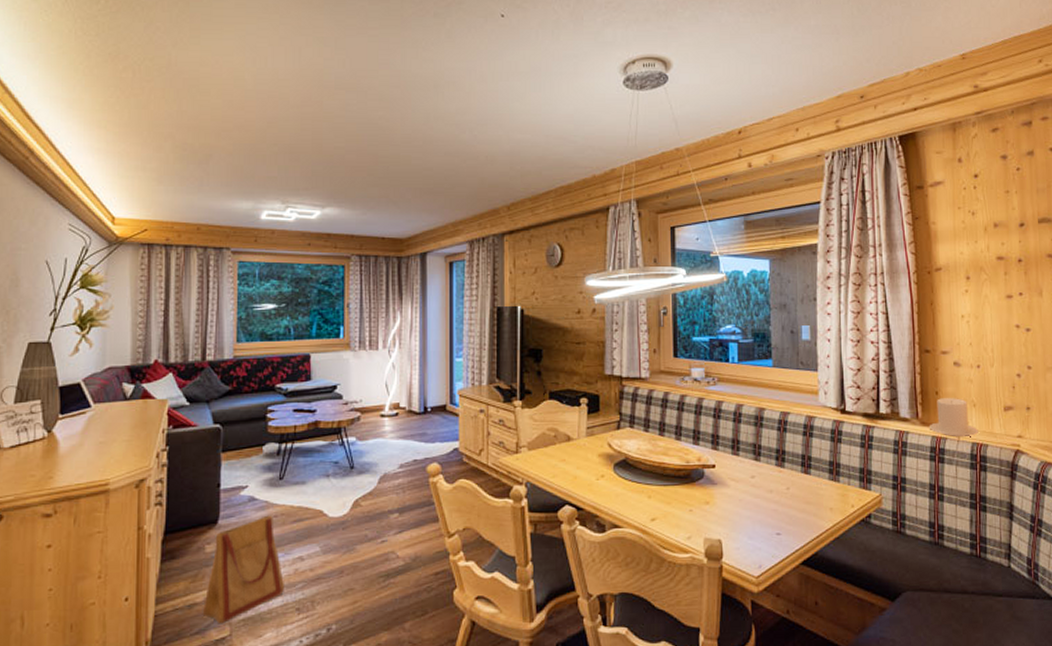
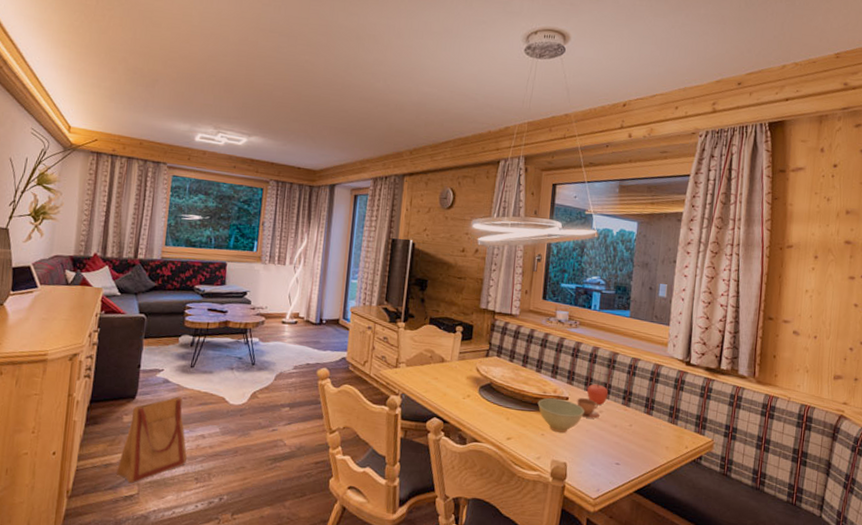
bowl: none [681,467,734,507] -> present [537,397,584,433]
teacup: none [725,464,752,486] -> present [577,398,600,419]
fruit: none [735,445,759,469] -> present [587,383,609,405]
candle: present [929,398,979,438] -> none [763,361,808,399]

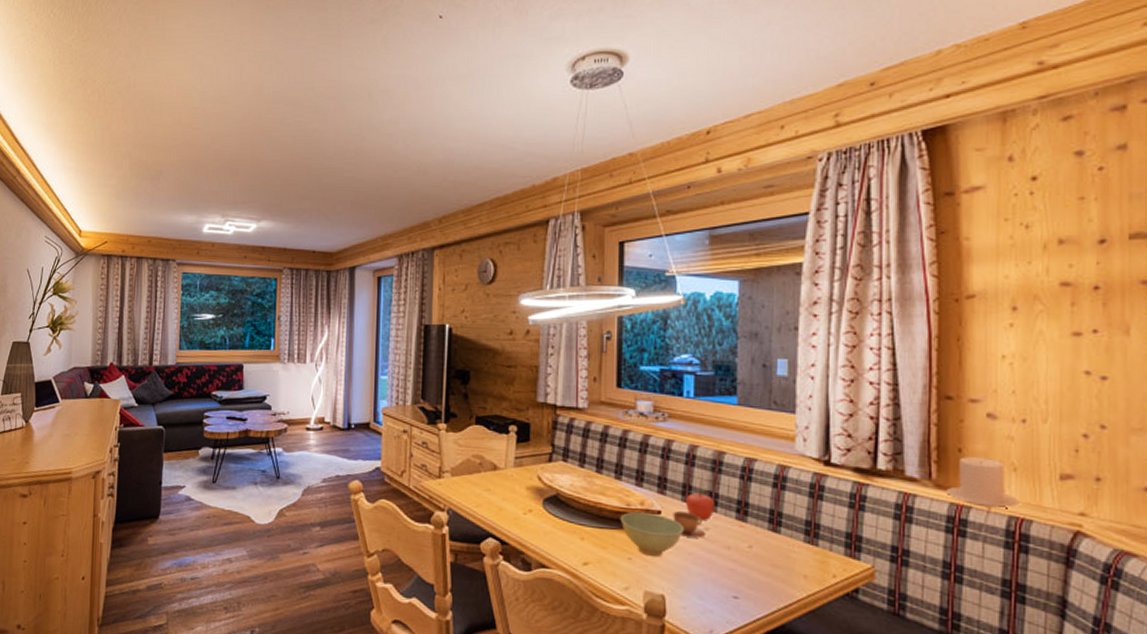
shopping bag: present [116,396,188,484] -> none [144,515,215,613]
candle: none [763,361,808,399] -> present [946,457,1019,509]

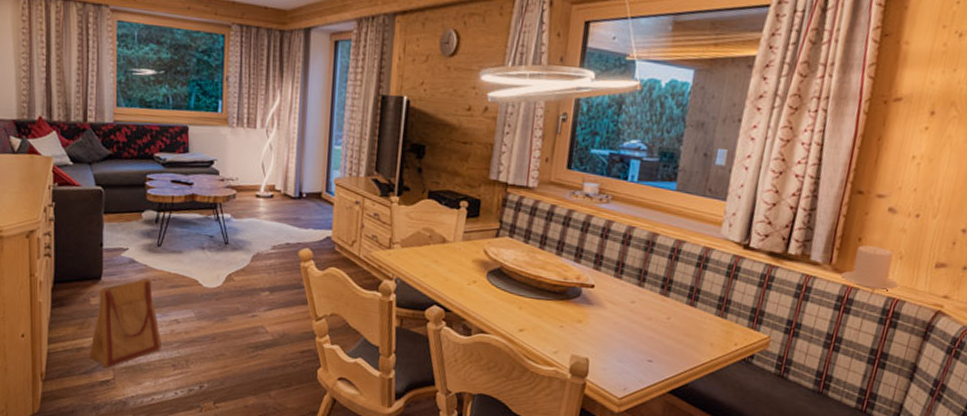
shopping bag: none [144,515,215,613] -> present [89,278,163,369]
bowl: present [620,511,684,557] -> none [556,285,613,326]
teacup: present [673,511,705,538] -> none [604,286,631,310]
fruit: present [686,491,716,520] -> none [617,269,644,294]

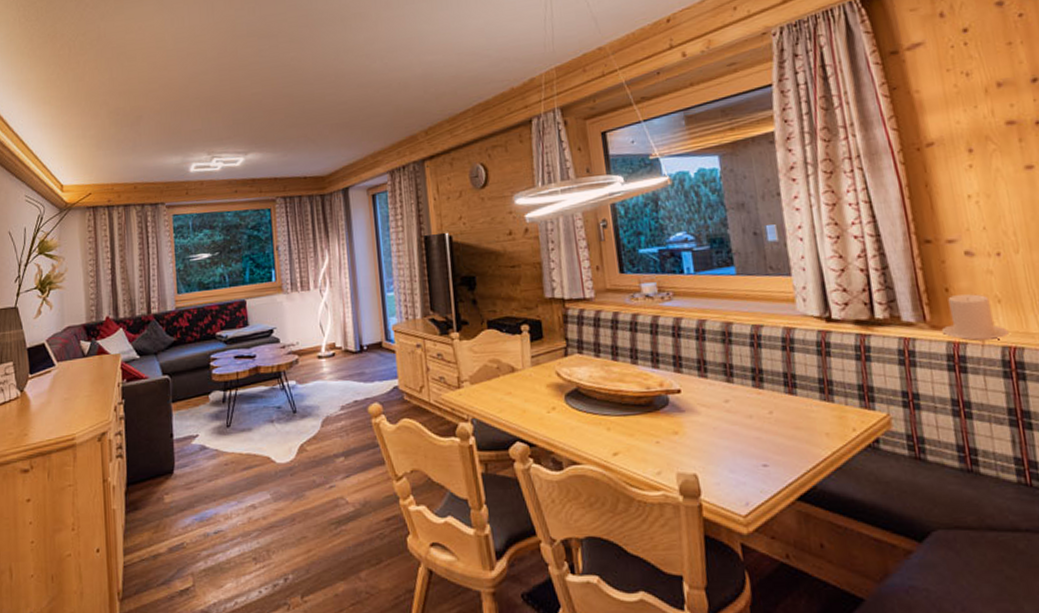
shopping bag: present [89,278,163,369] -> none [166,463,241,575]

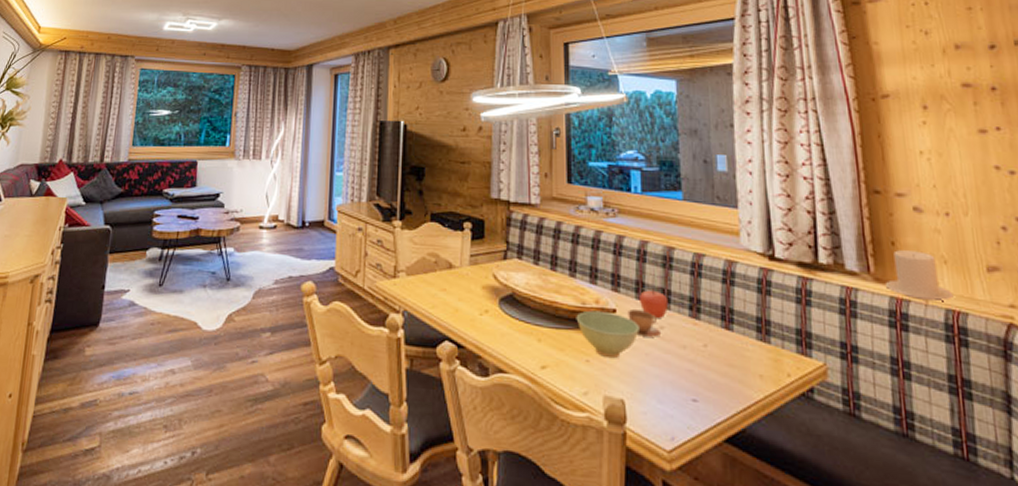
bowl: none [642,393,706,437] -> present [576,310,639,359]
teacup: none [692,387,726,412] -> present [628,309,660,337]
fruit: none [702,365,732,392] -> present [640,288,669,318]

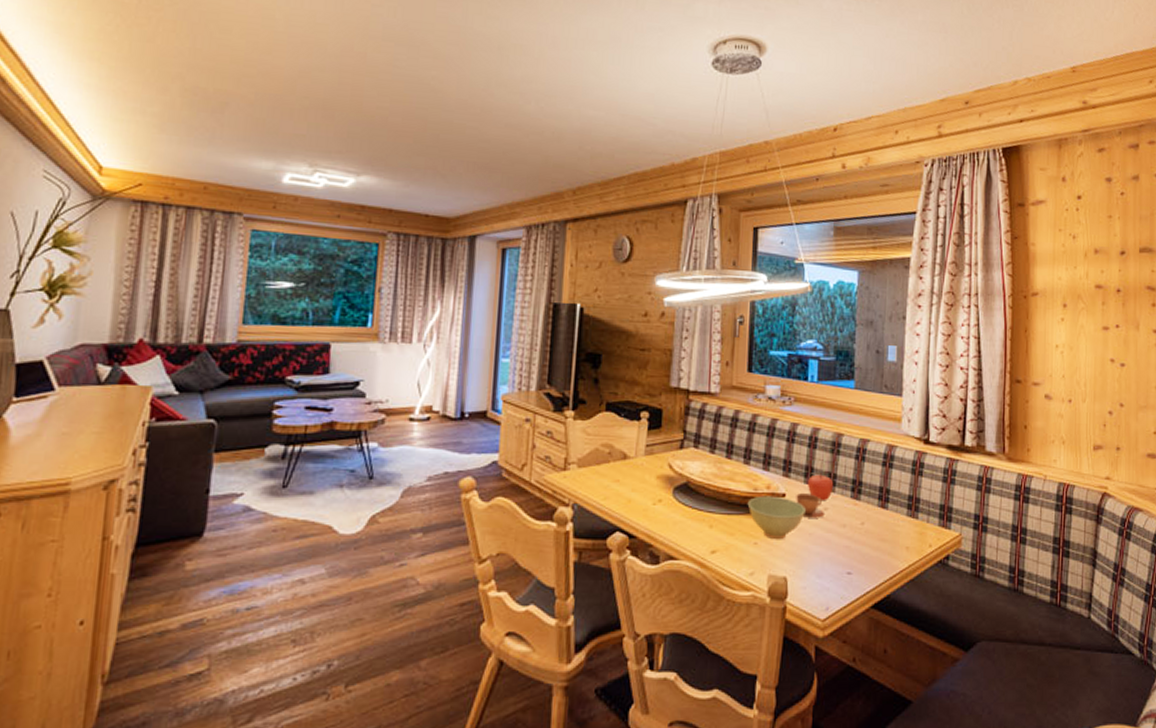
candle: present [885,250,954,302] -> none [1015,433,1066,477]

